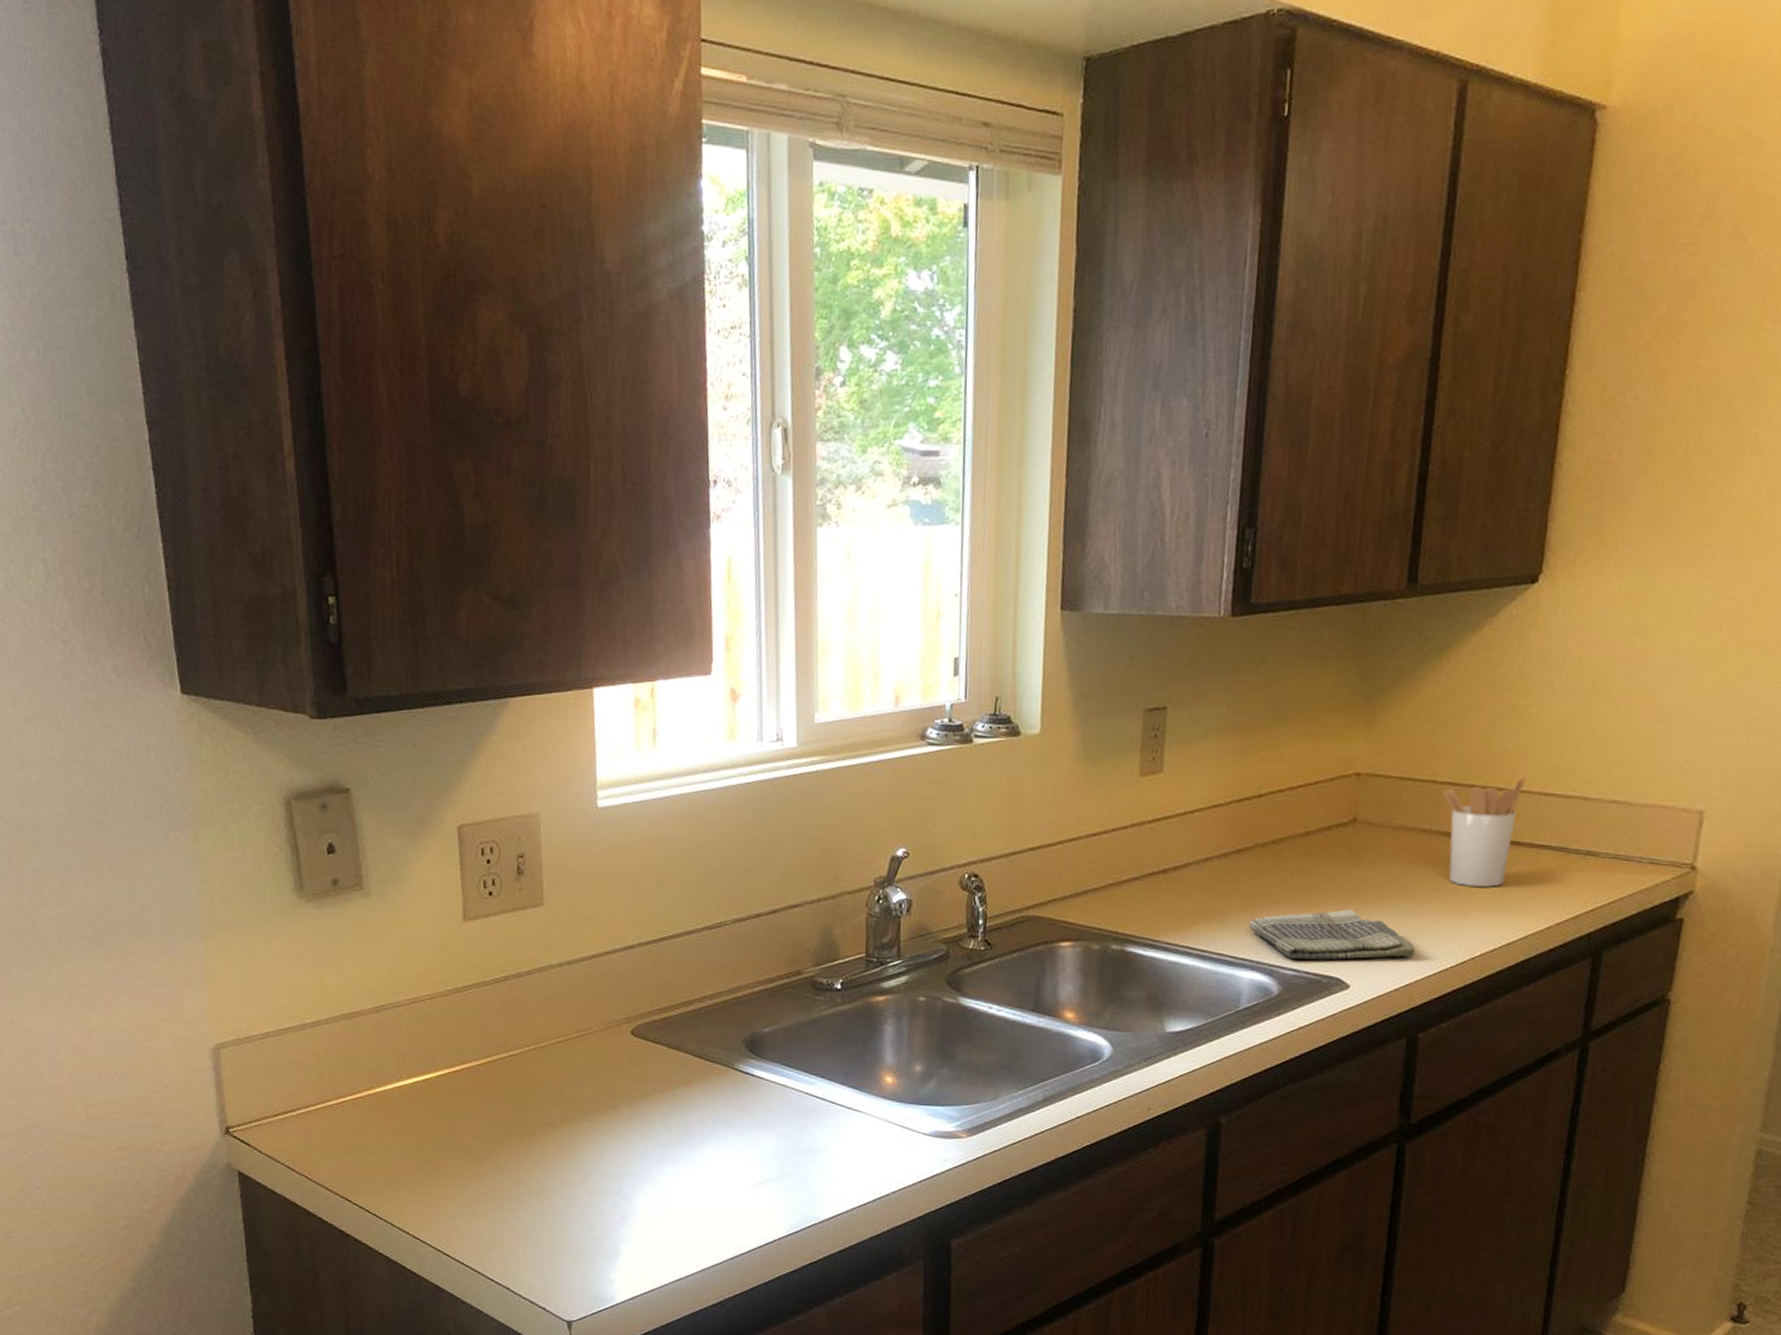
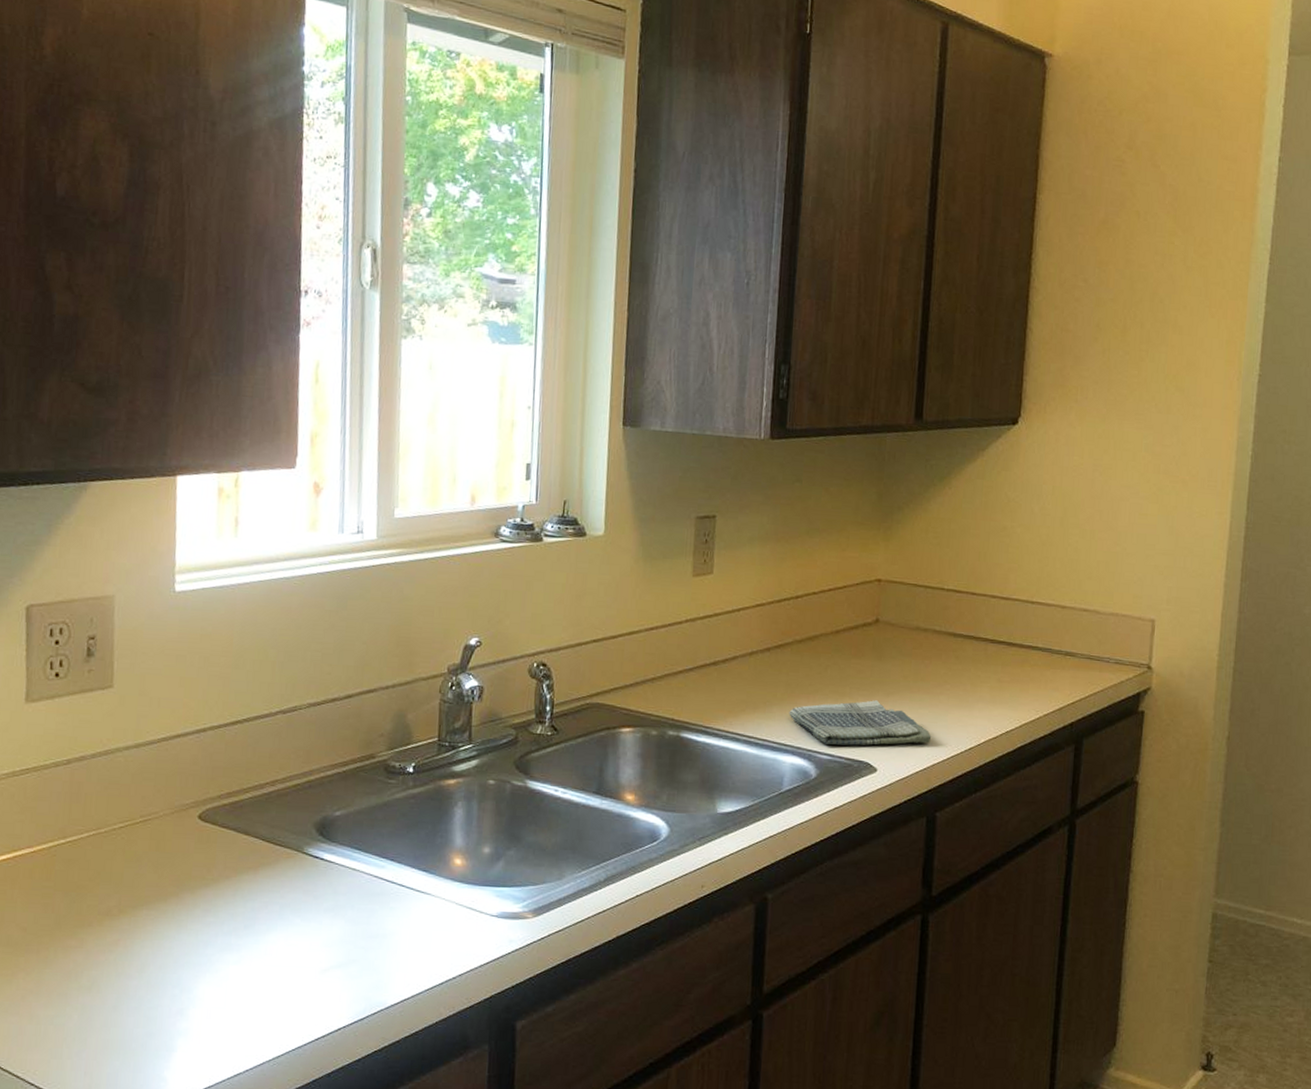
utensil holder: present [1442,776,1526,887] -> none [948,586,1015,682]

